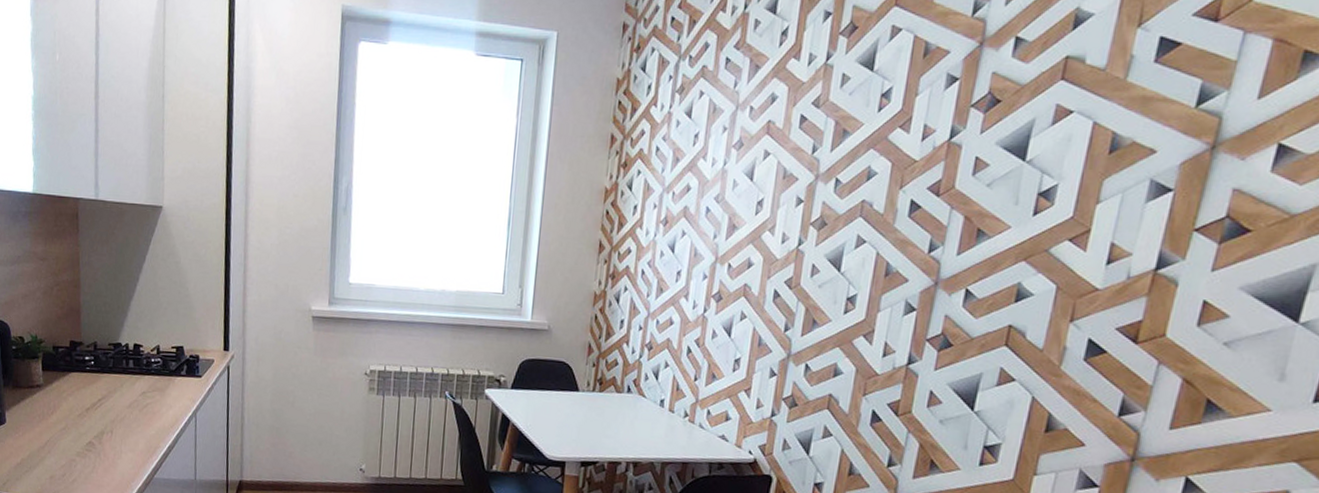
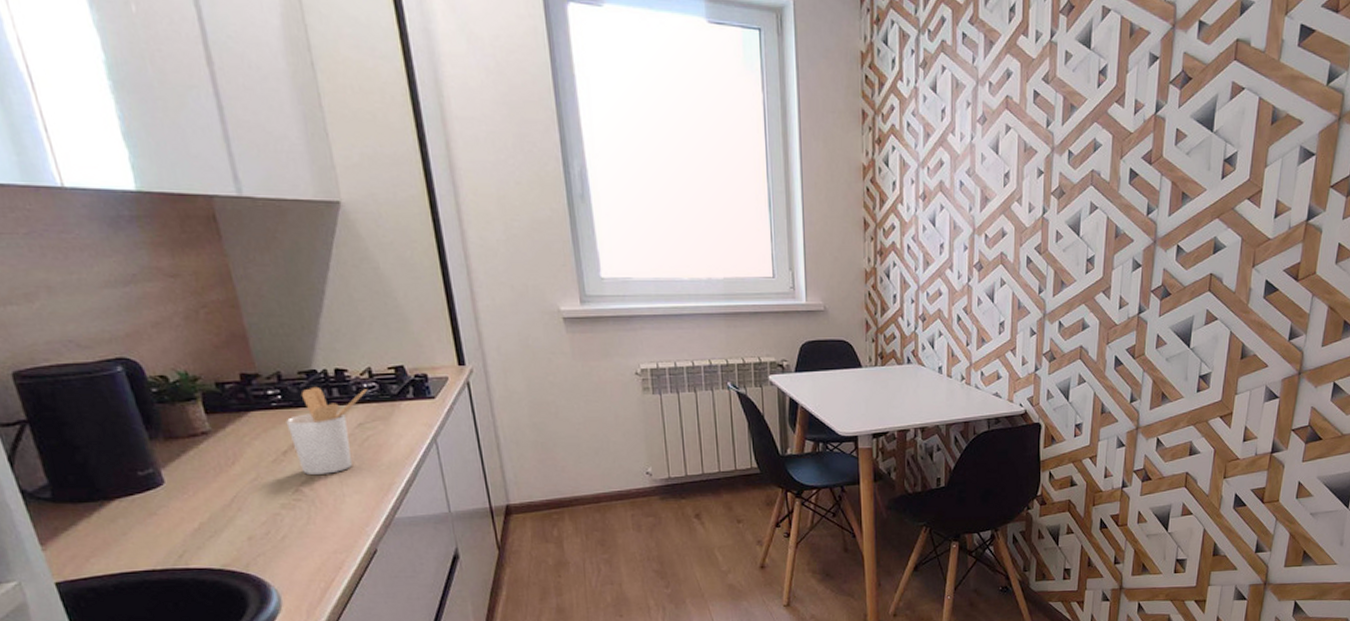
utensil holder: none [93,357,153,432] -> present [286,386,367,475]

